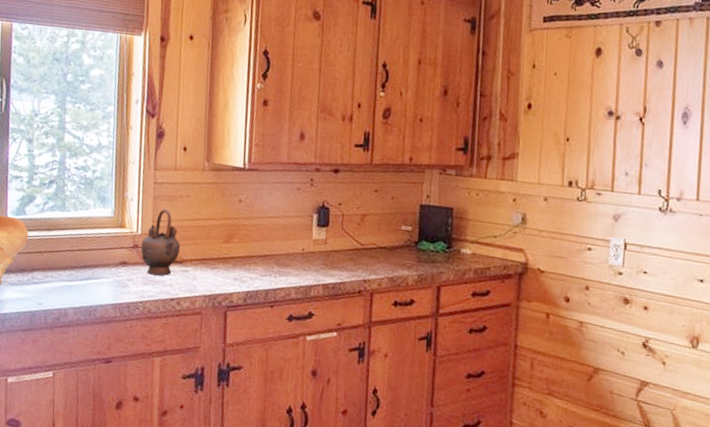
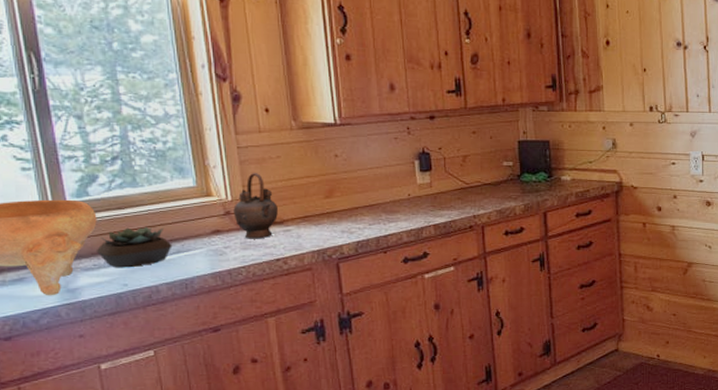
succulent plant: none [23,249,85,288] -> present [97,226,173,268]

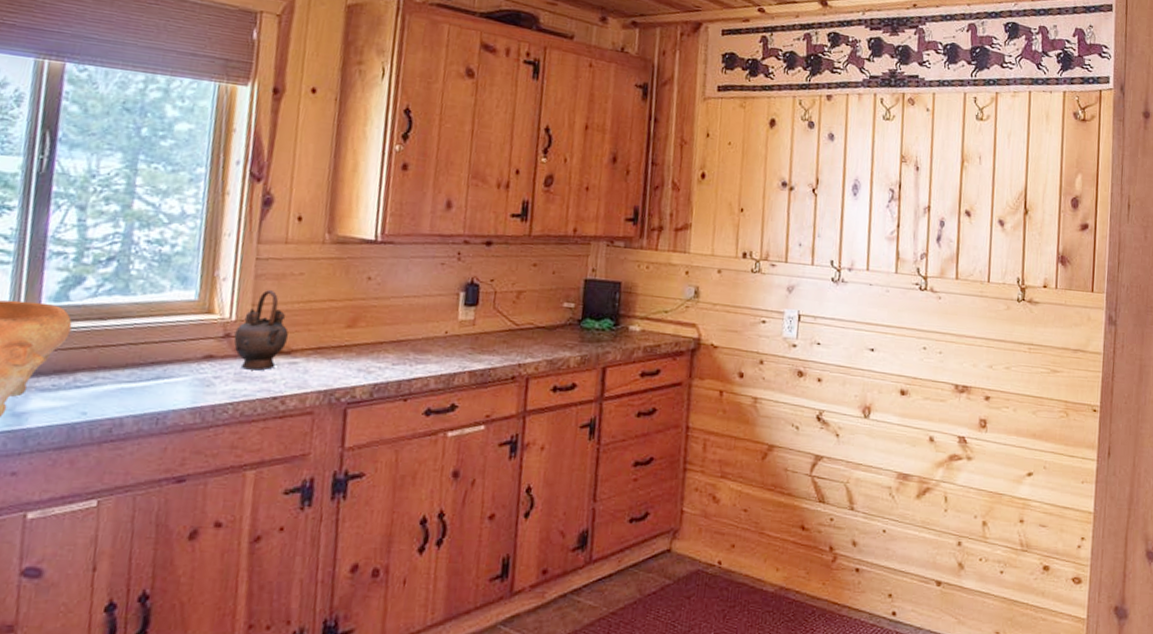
succulent plant: present [97,226,173,268] -> none [60,343,153,393]

